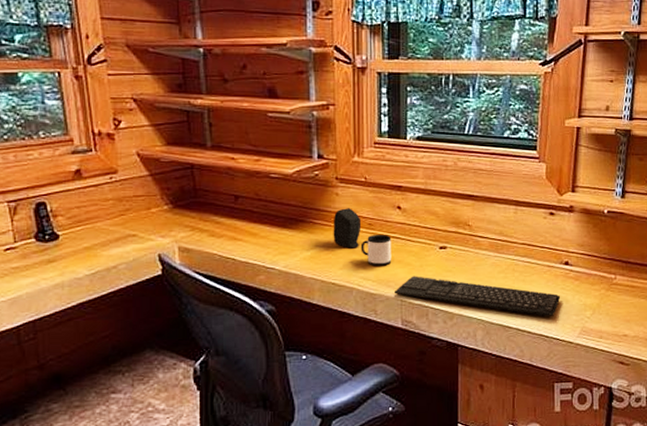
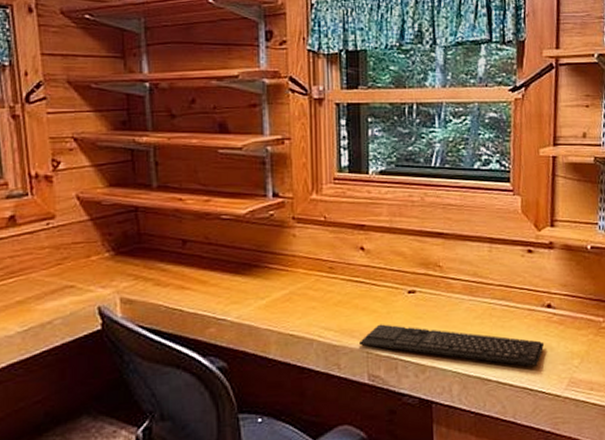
speaker: present [333,208,362,249] -> none [290,250,322,295]
mug: present [360,234,392,266] -> none [321,278,356,315]

